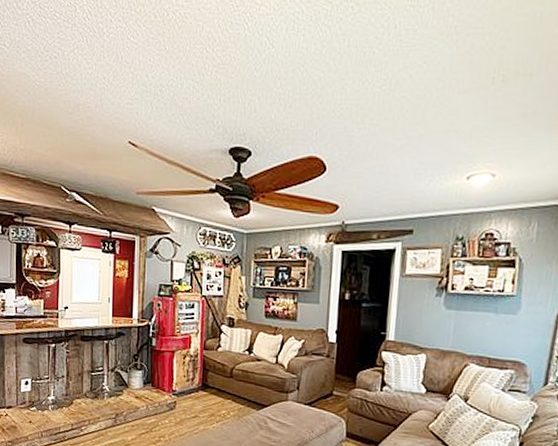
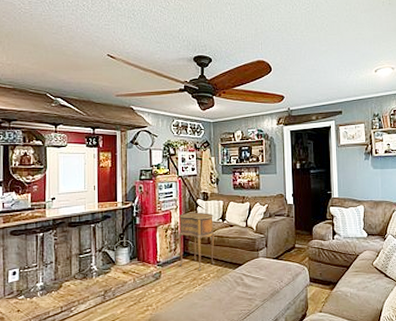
side table: none [196,339,239,407] -> present [178,213,215,271]

